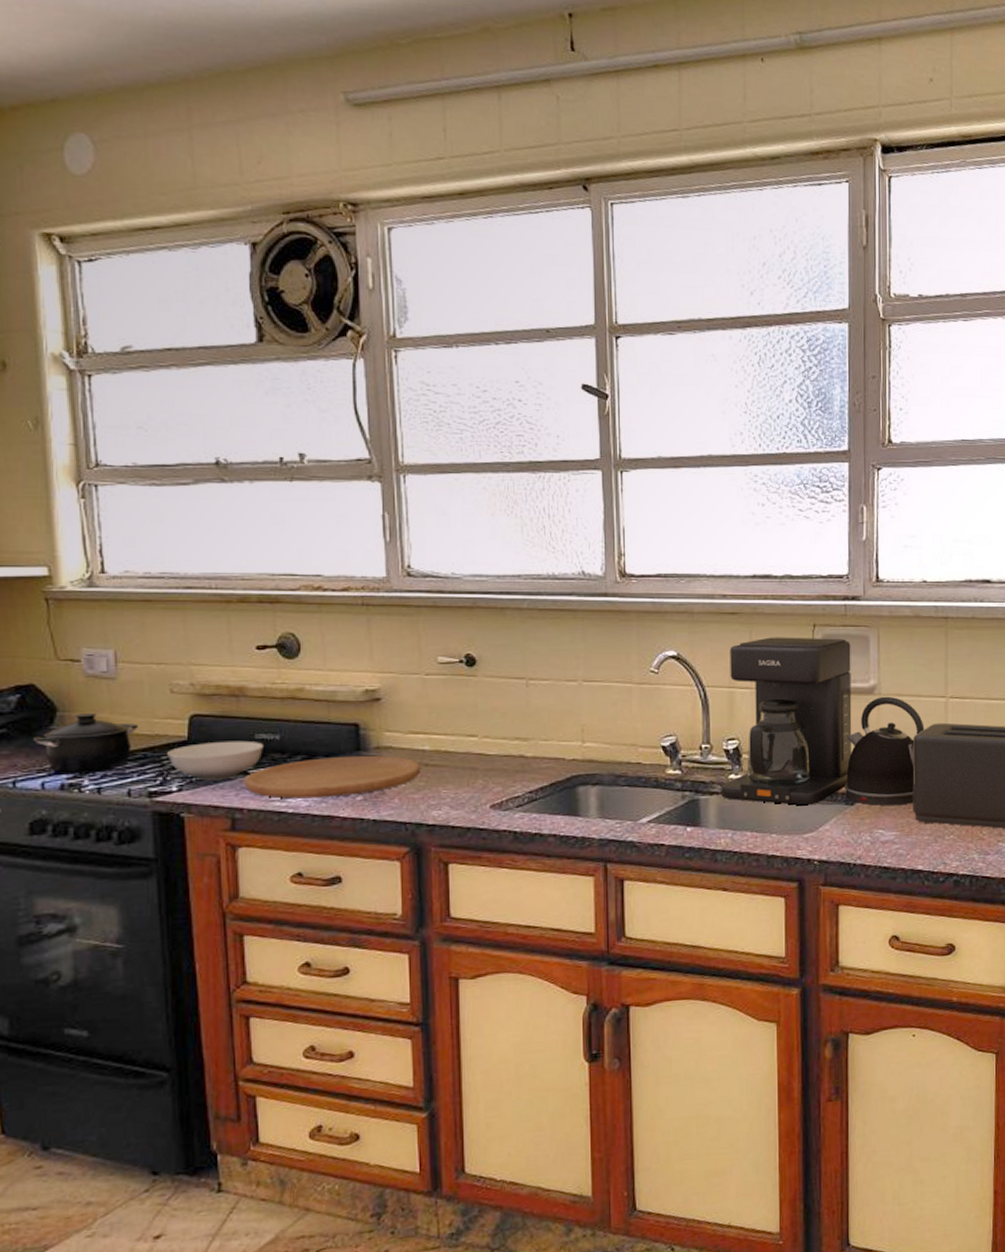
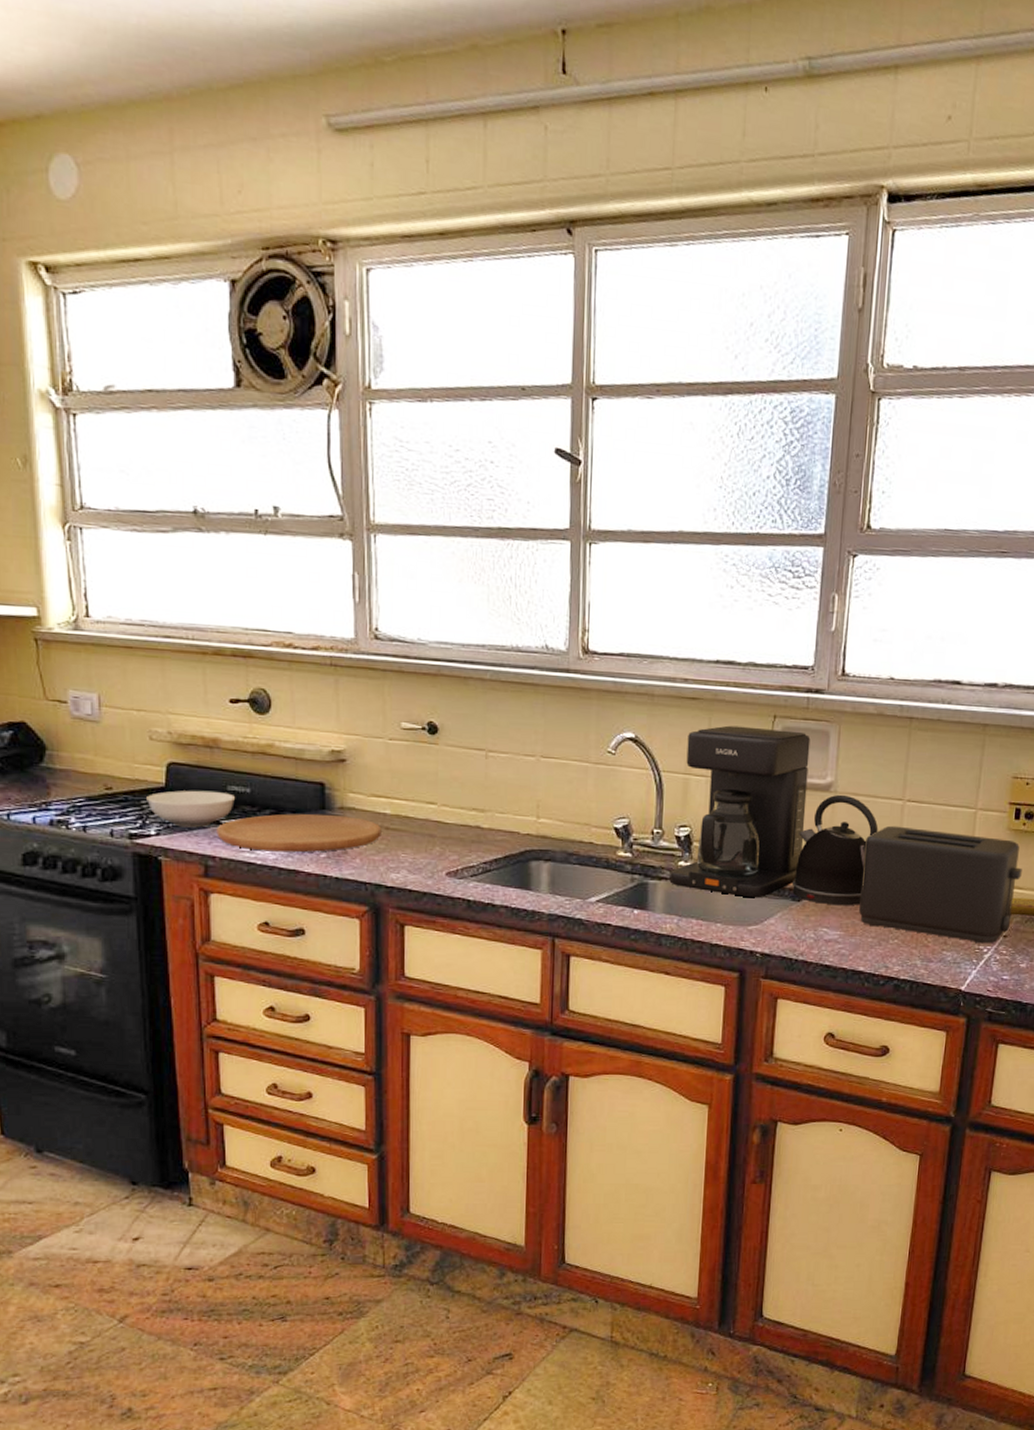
saucepan: present [34,713,139,774] -> none [25,753,121,812]

